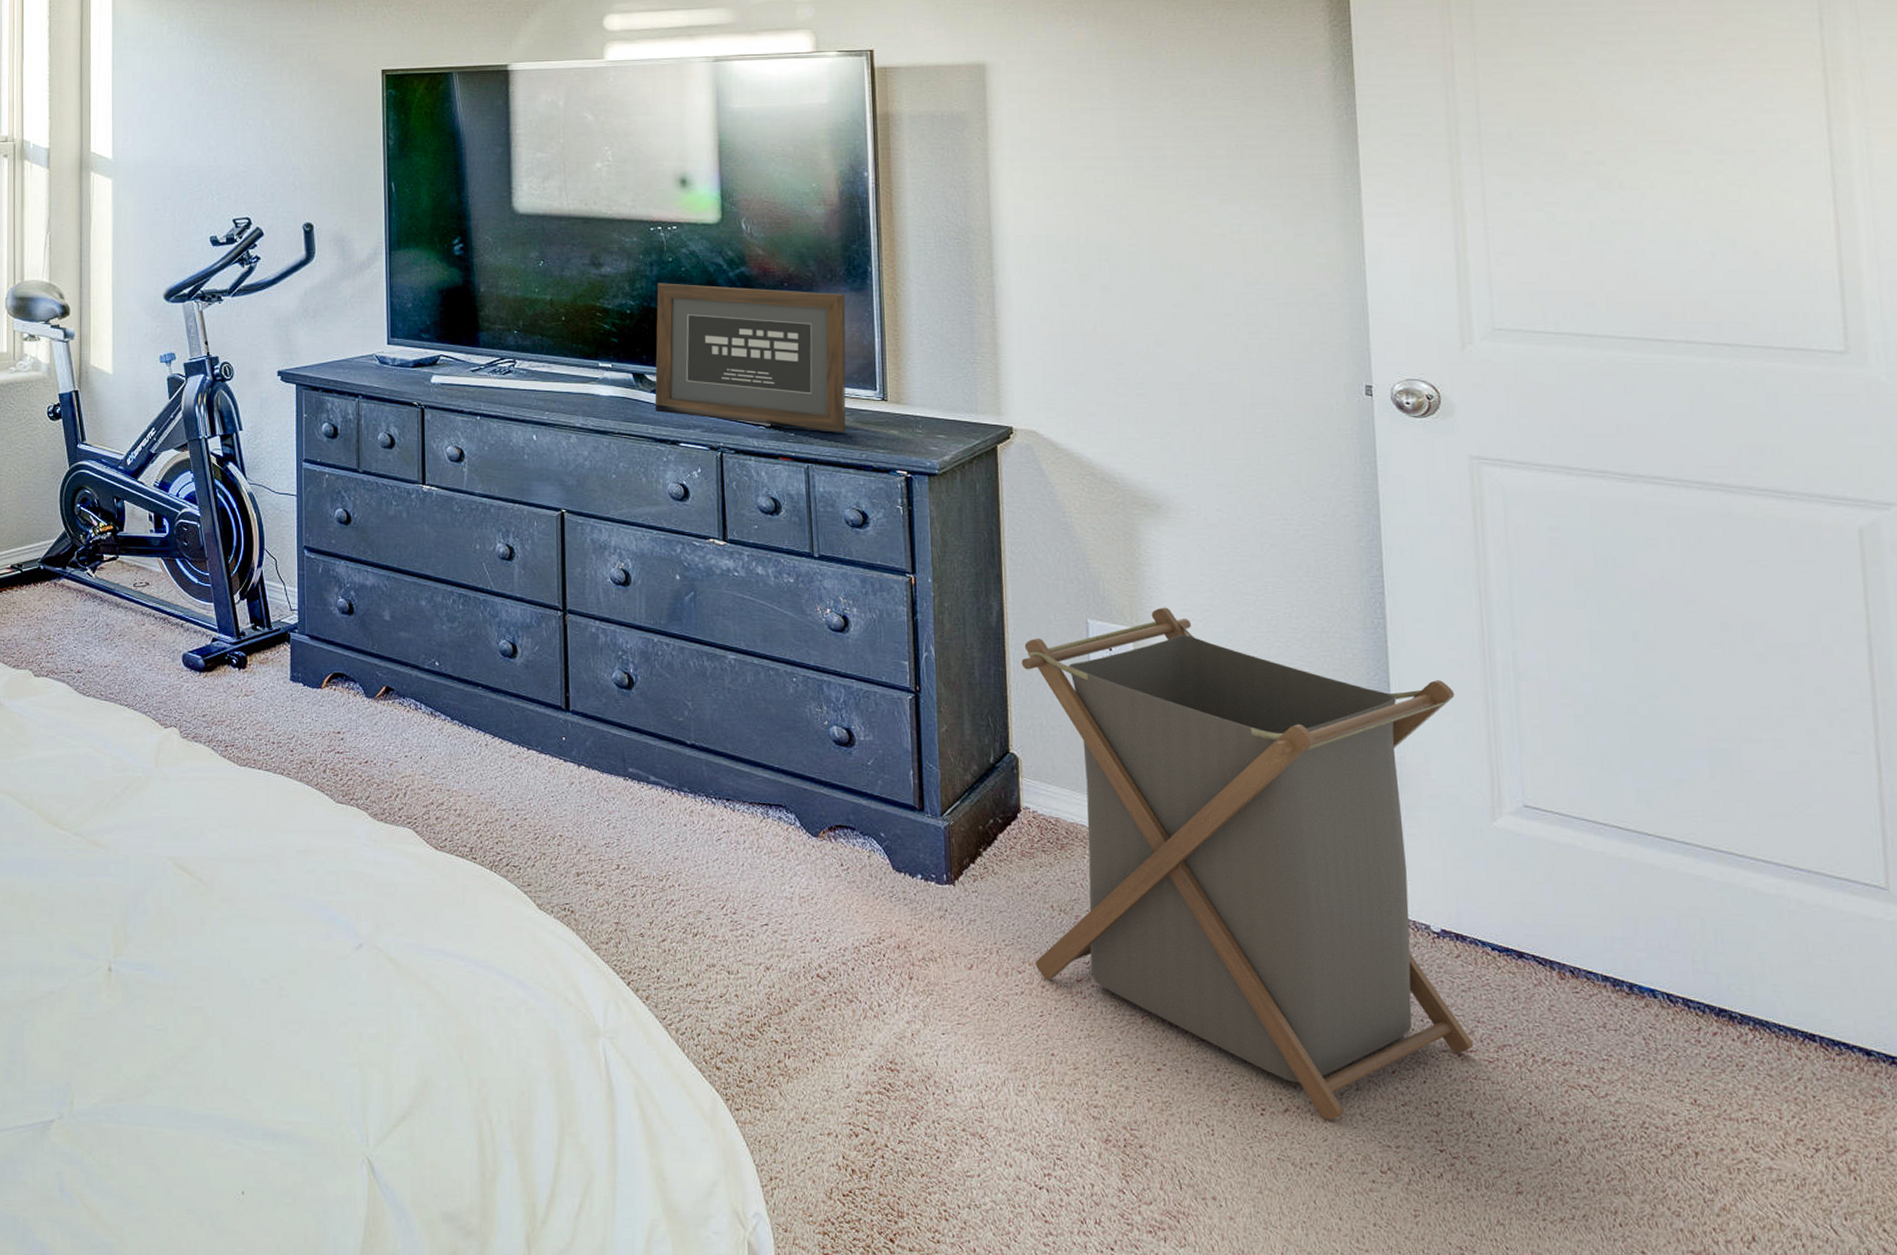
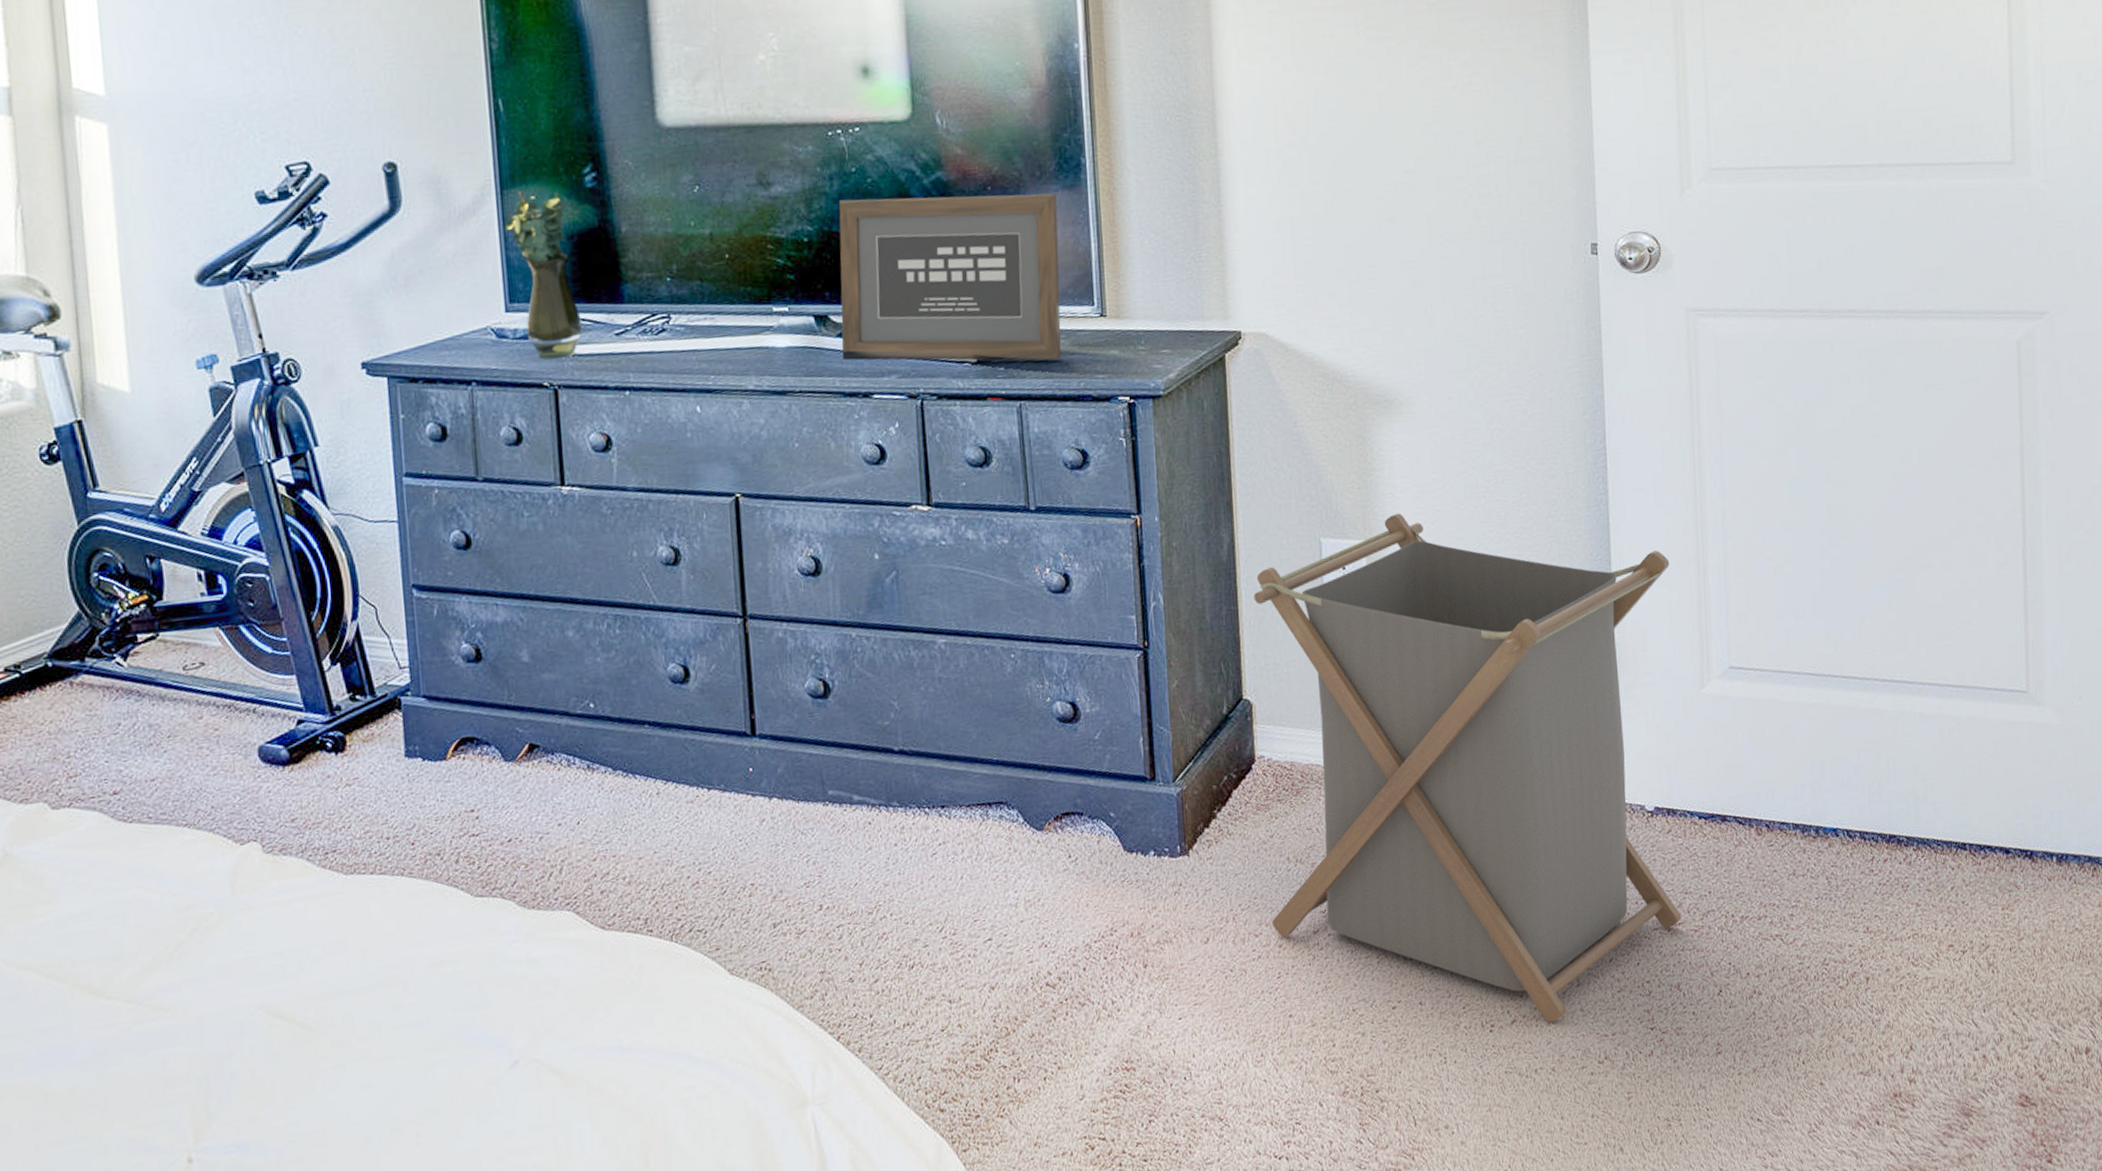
vase: none [391,253,446,386] -> present [505,191,582,361]

